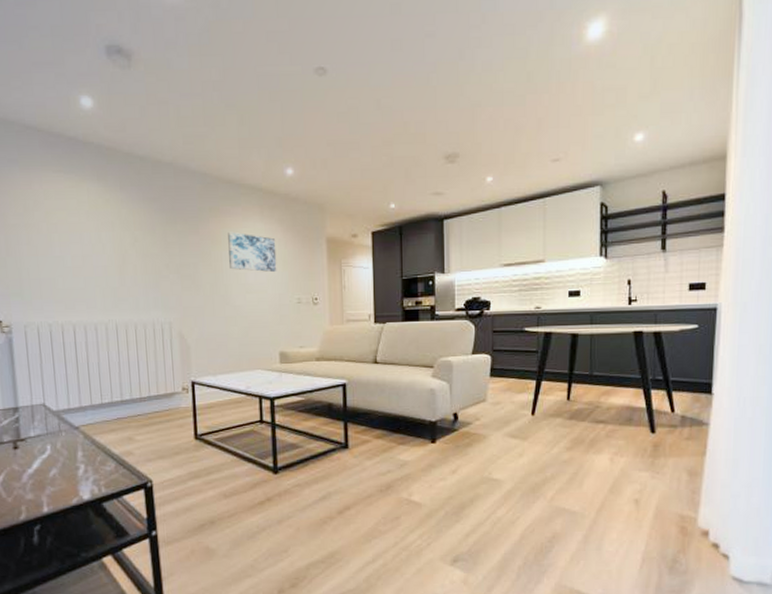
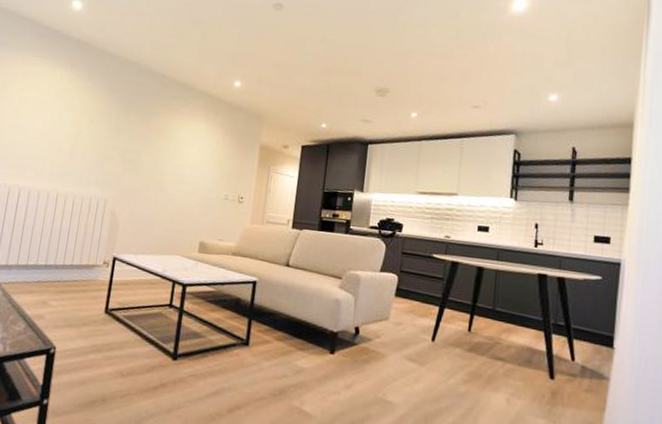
wall art: present [228,231,277,272] -> none [169,127,215,168]

